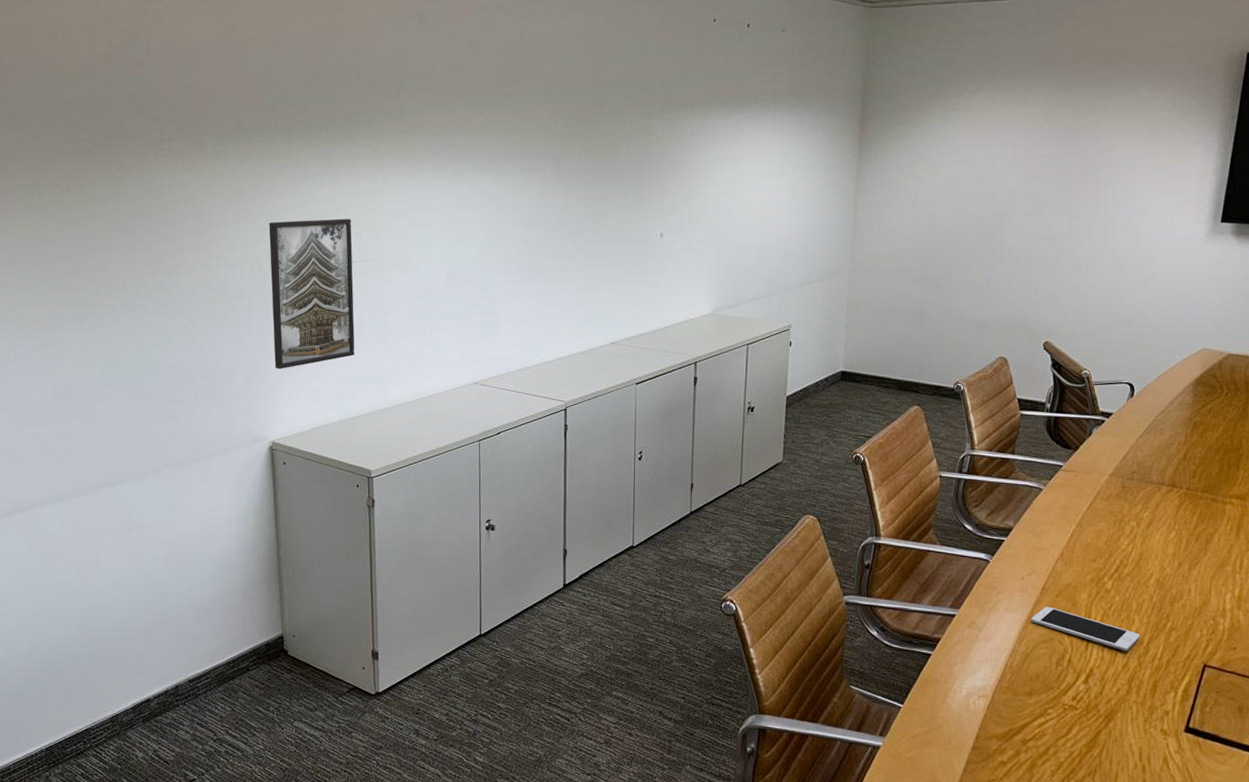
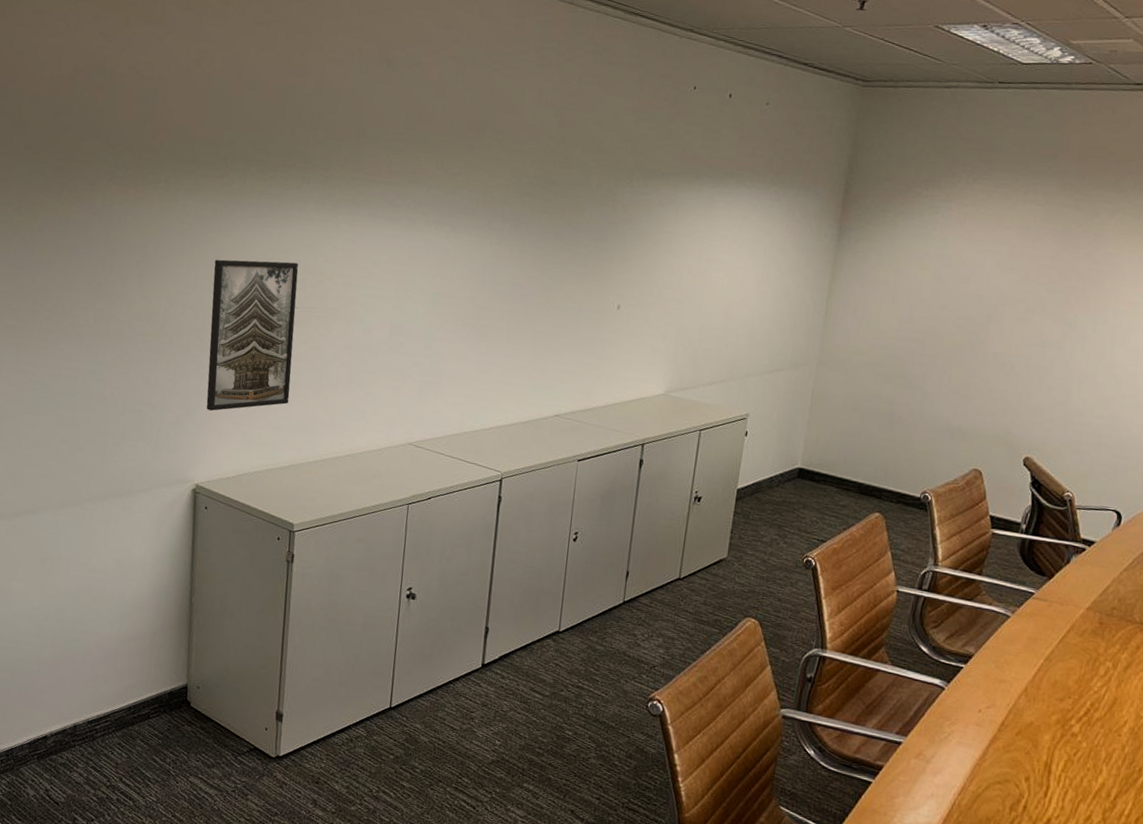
cell phone: present [1031,606,1140,651] -> none [986,744,1107,804]

